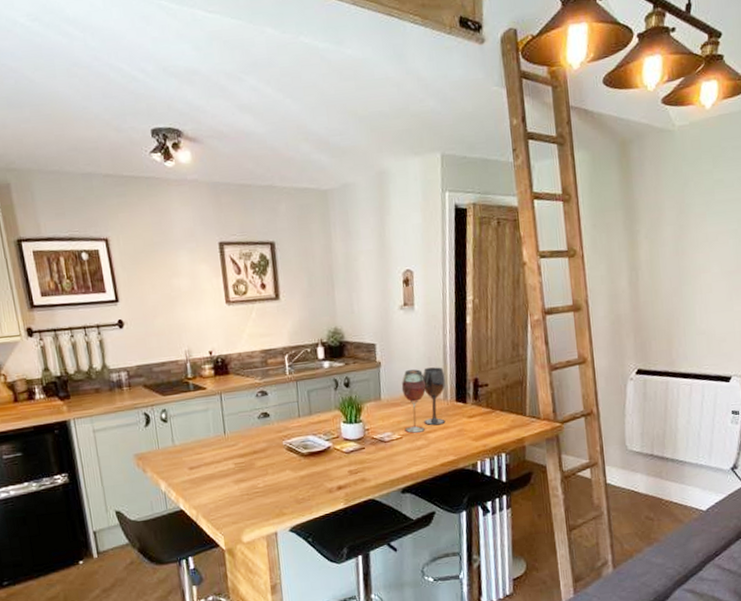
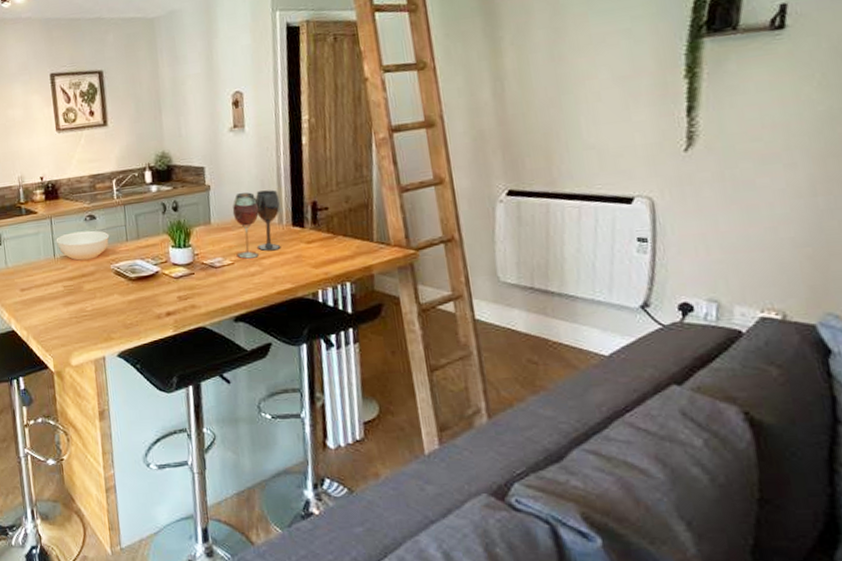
bowl: none [226,406,282,438] -> present [56,230,110,261]

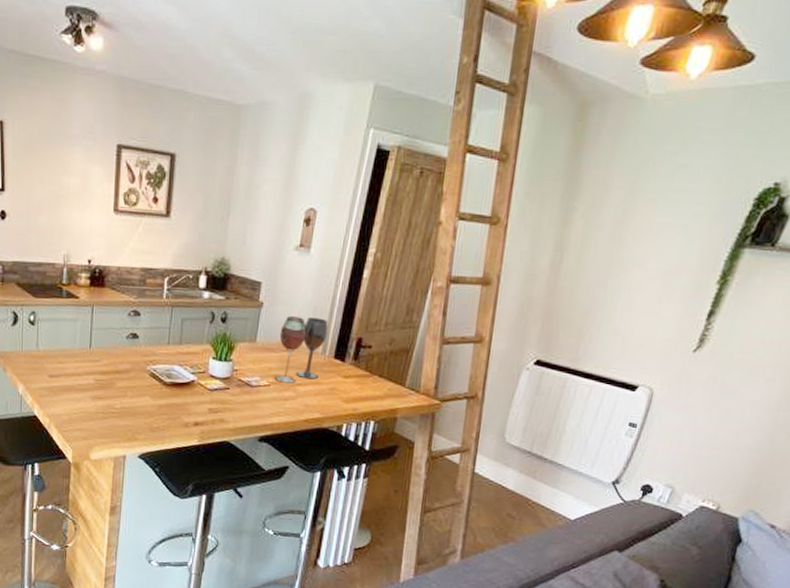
bowl: present [56,230,110,261] -> none [94,325,152,358]

